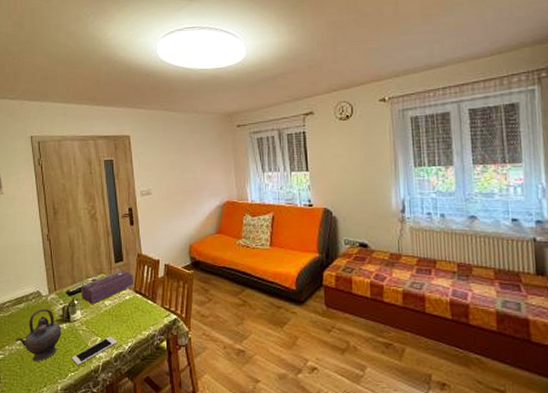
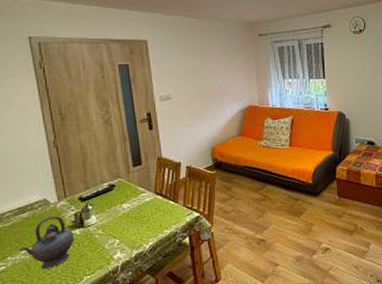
cell phone: present [71,336,118,365] -> none [86,237,138,268]
tissue box: present [81,269,135,304] -> none [95,173,155,208]

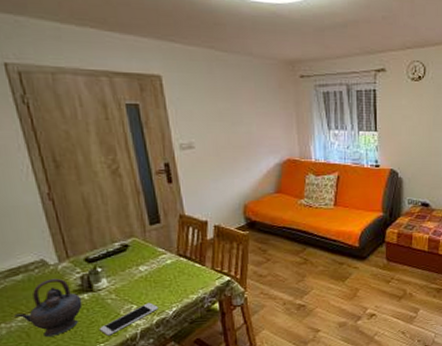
cell phone: none [86,237,138,268] -> present [98,302,159,336]

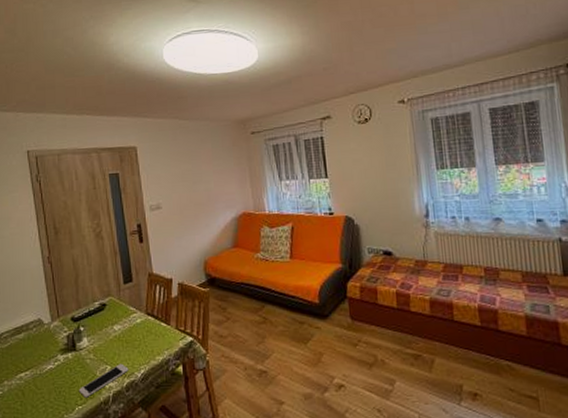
teapot: present [15,278,83,337] -> none [15,337,67,396]

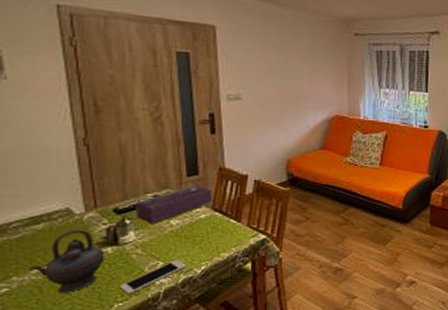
teapot: none [15,337,67,396] -> present [29,229,105,293]
tissue box: none [87,290,146,330] -> present [136,184,213,224]

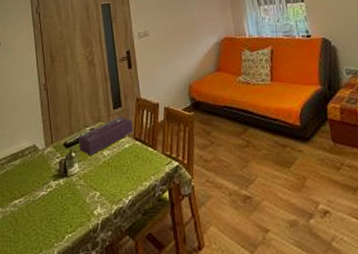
teapot: present [29,229,105,293] -> none [10,163,58,223]
cell phone: present [119,259,187,294] -> none [68,189,117,225]

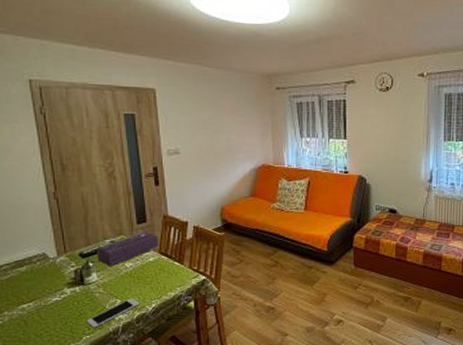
cell phone: none [68,189,117,225] -> present [86,298,140,328]

